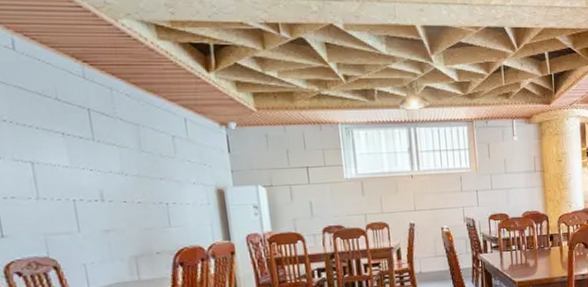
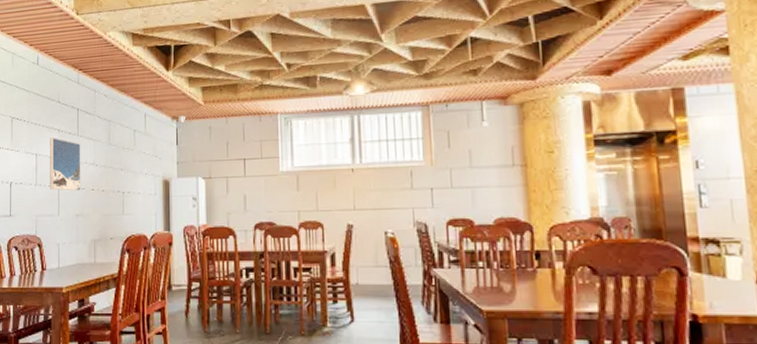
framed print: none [50,142,108,205] -> present [50,138,81,191]

